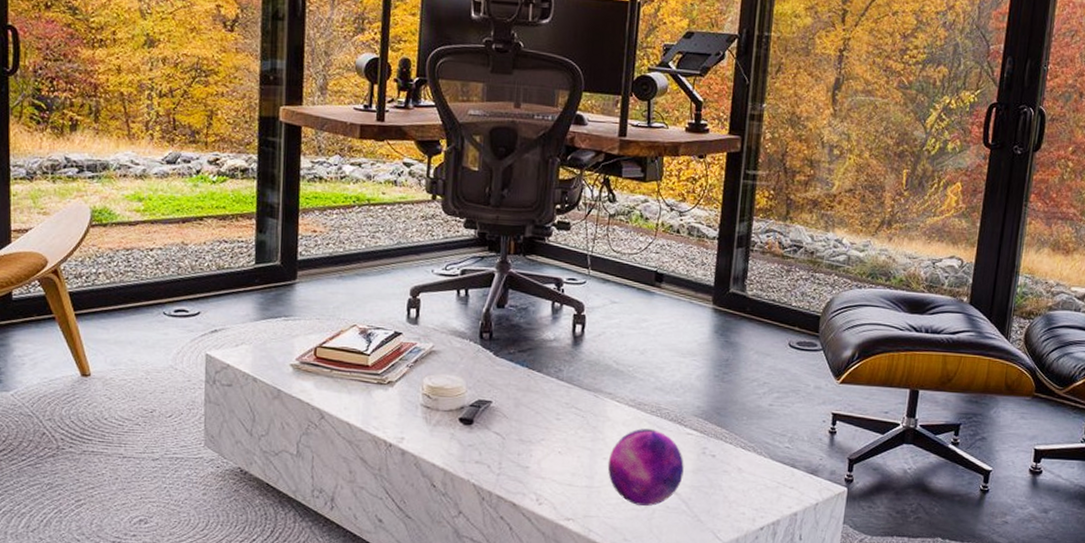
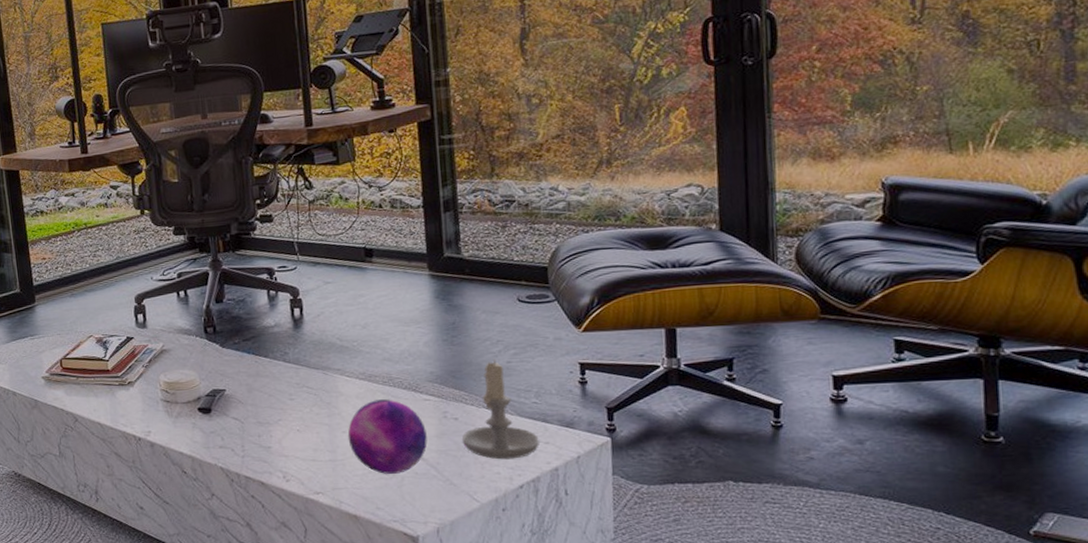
candle: none [715,400,786,501] -> present [461,359,541,460]

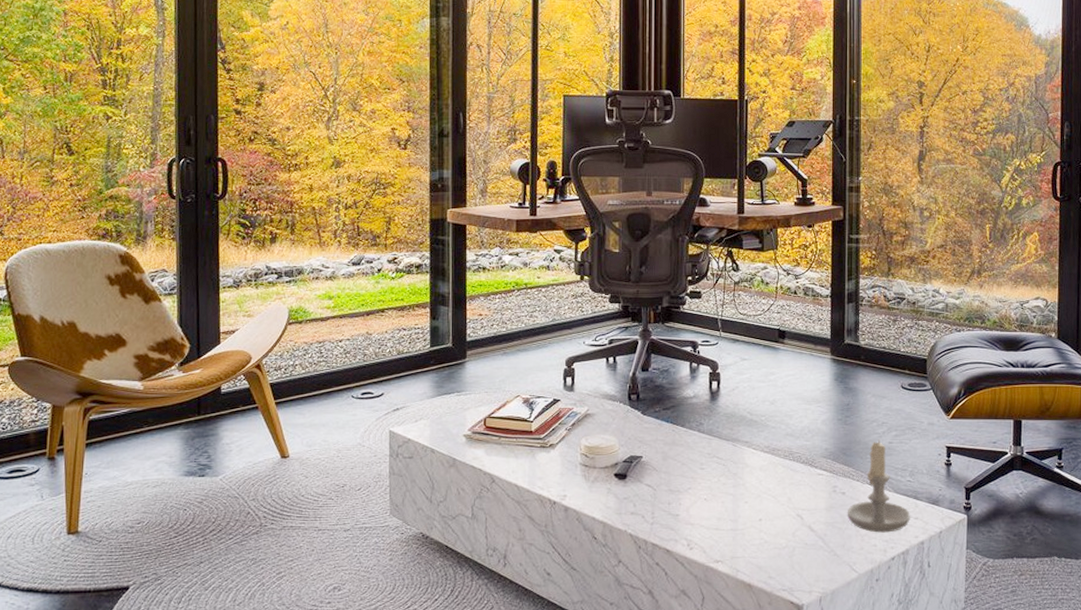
decorative orb: present [347,399,428,474] -> none [749,472,818,544]

